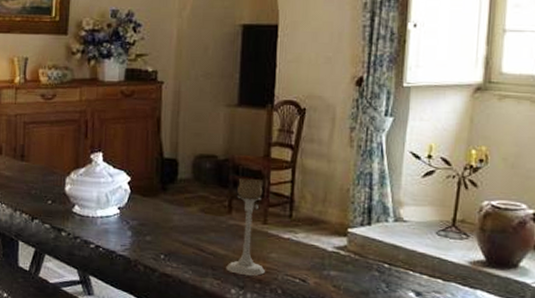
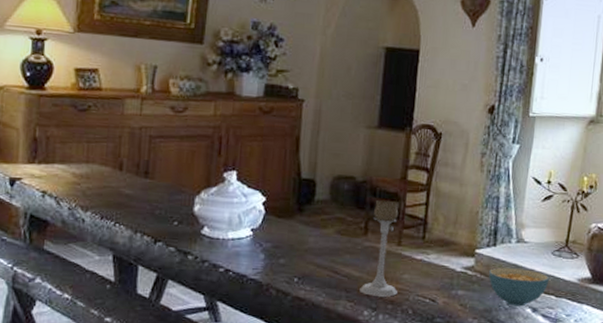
cereal bowl: none [363,248,435,290] -> present [488,267,550,307]

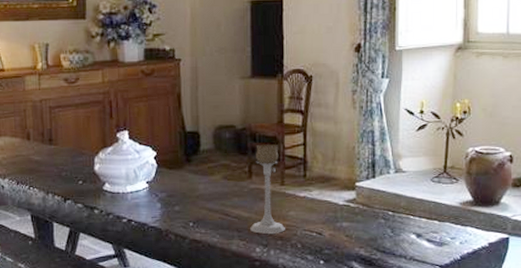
cereal bowl: present [488,267,550,307] -> none [370,197,431,233]

